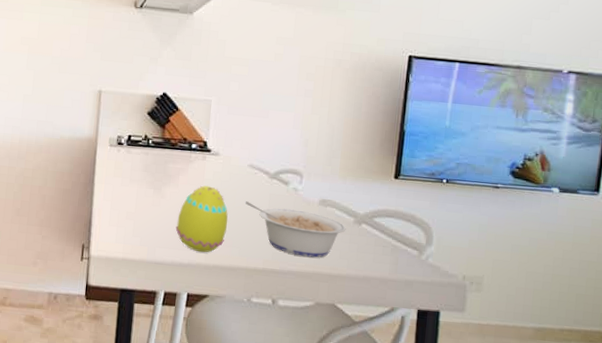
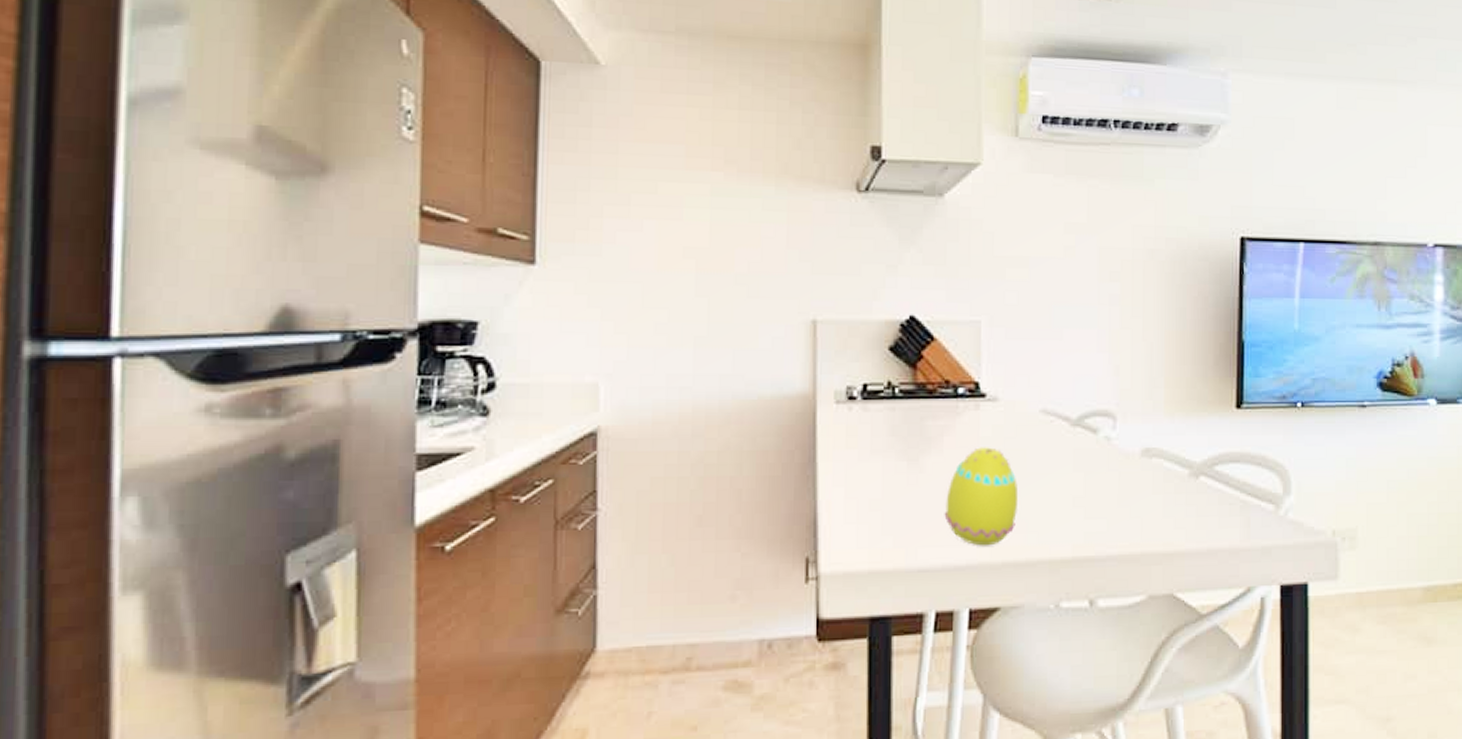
legume: present [245,201,346,258] -> none [1040,463,1180,532]

